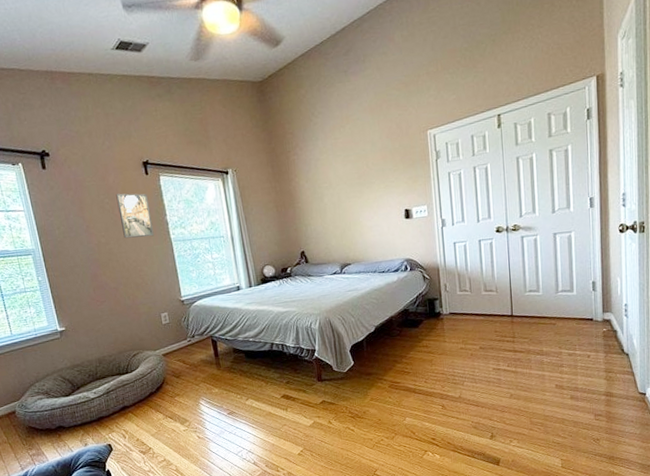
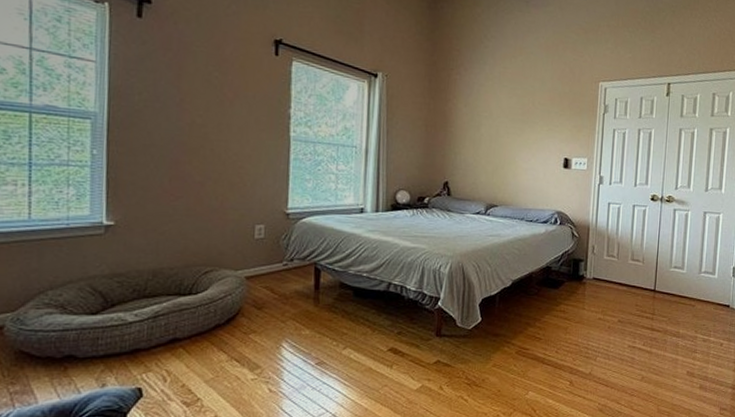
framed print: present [115,193,154,239] -> none [228,68,271,129]

